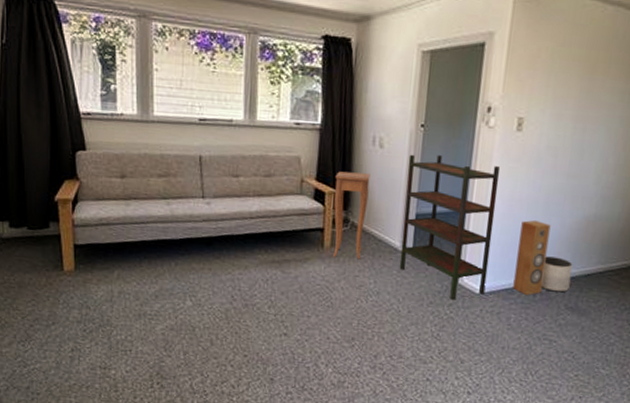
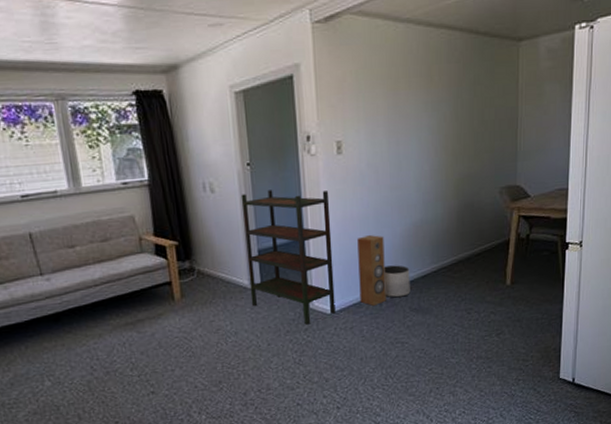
side table: present [333,171,370,260] -> none [172,220,213,307]

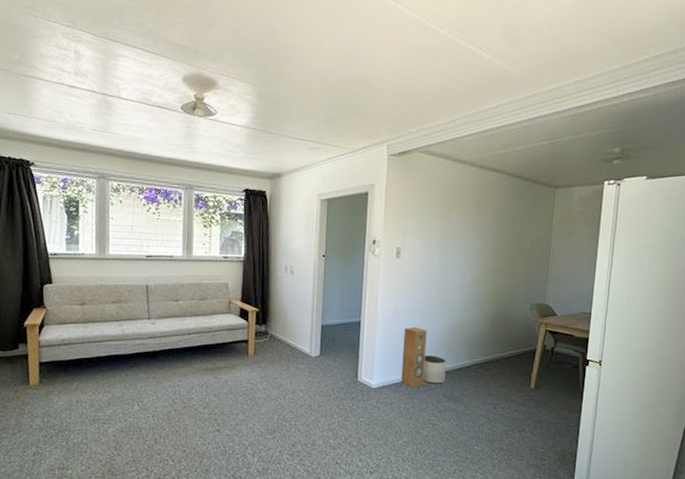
bookshelf: present [241,190,336,325] -> none [310,278,386,395]

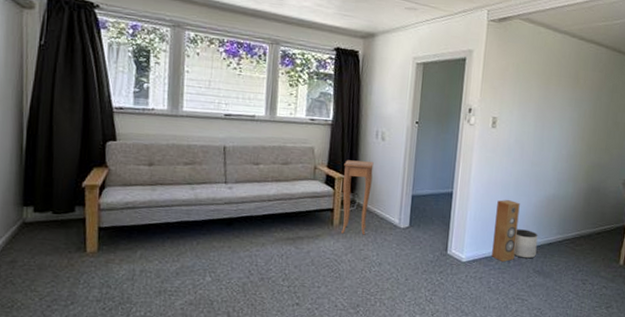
side table: none [256,294,284,364] -> present [341,160,374,235]

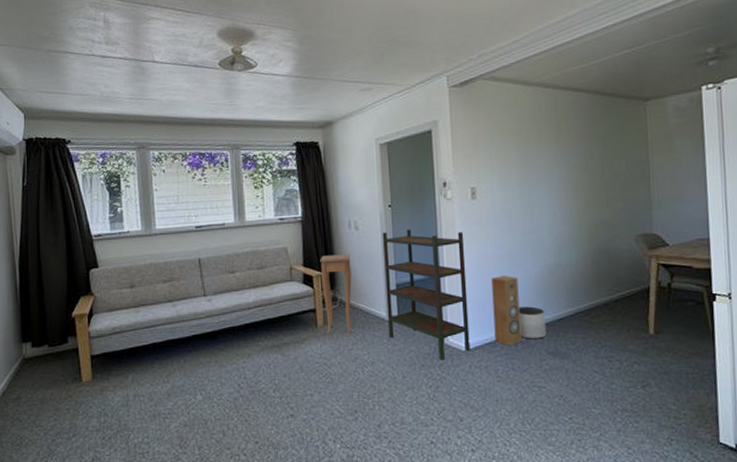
bookshelf: none [398,146,480,268] -> present [382,229,470,360]

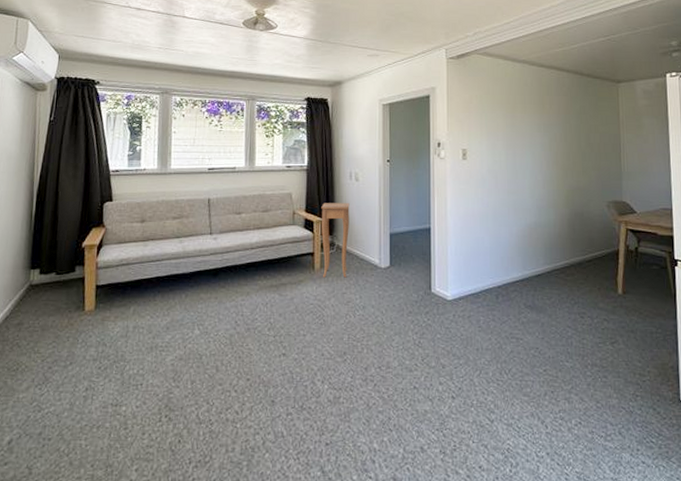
bookshelf: present [382,229,470,360] -> none [379,183,455,308]
speaker: present [491,276,522,347] -> none [477,232,502,299]
planter: present [518,306,546,340] -> none [500,261,525,293]

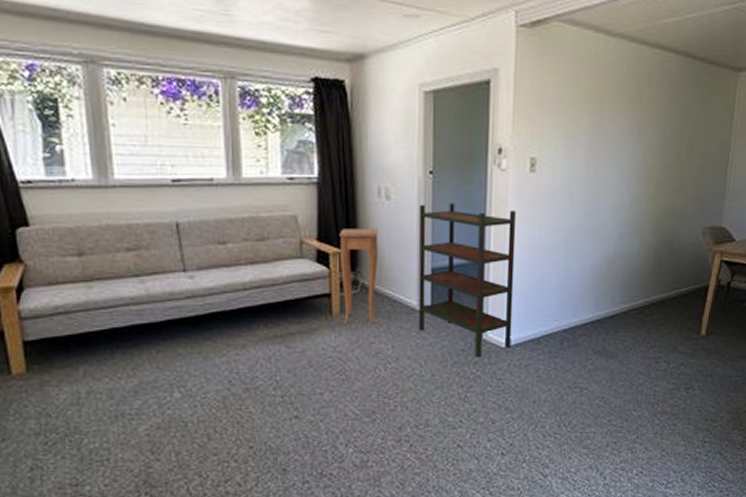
bookshelf: none [379,183,455,308] -> present [418,203,517,357]

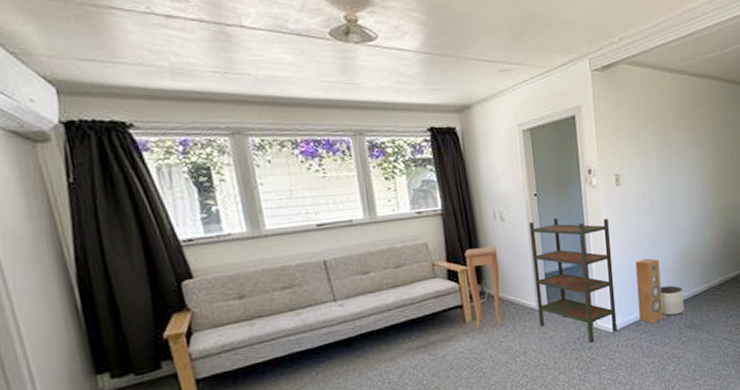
speaker: none [539,265,572,345] -> present [635,258,663,324]
planter: none [567,301,597,337] -> present [660,285,684,316]

